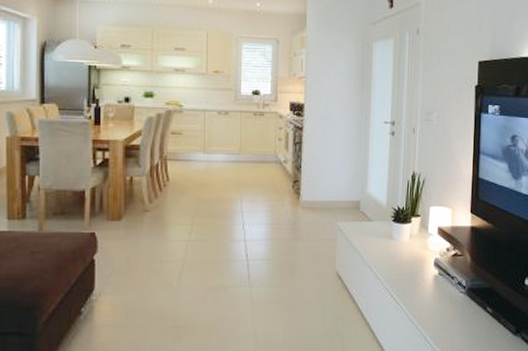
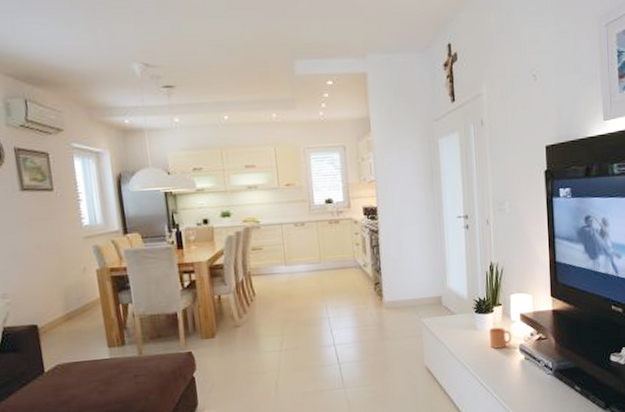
cup: none [405,239,427,261] -> present [489,327,511,349]

